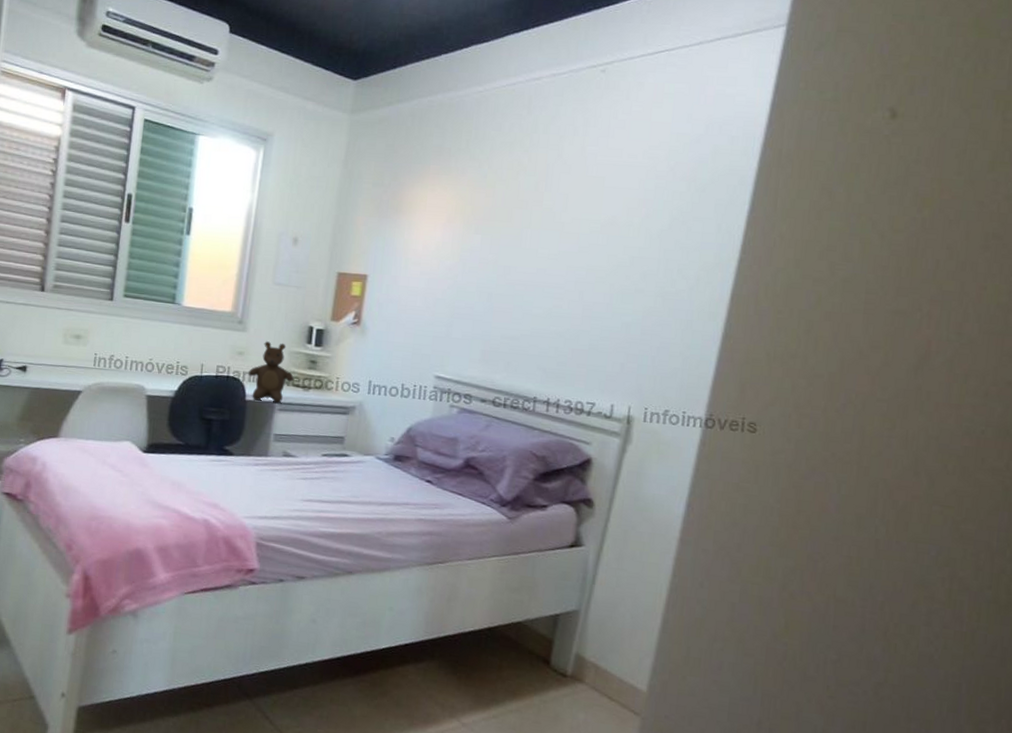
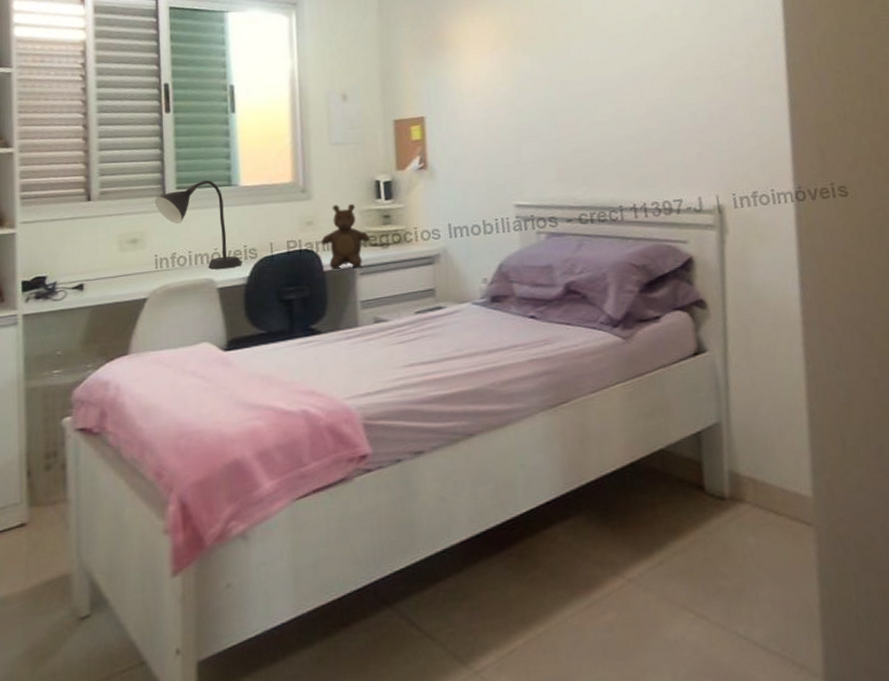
desk lamp: none [102,293,173,380] -> present [154,180,243,270]

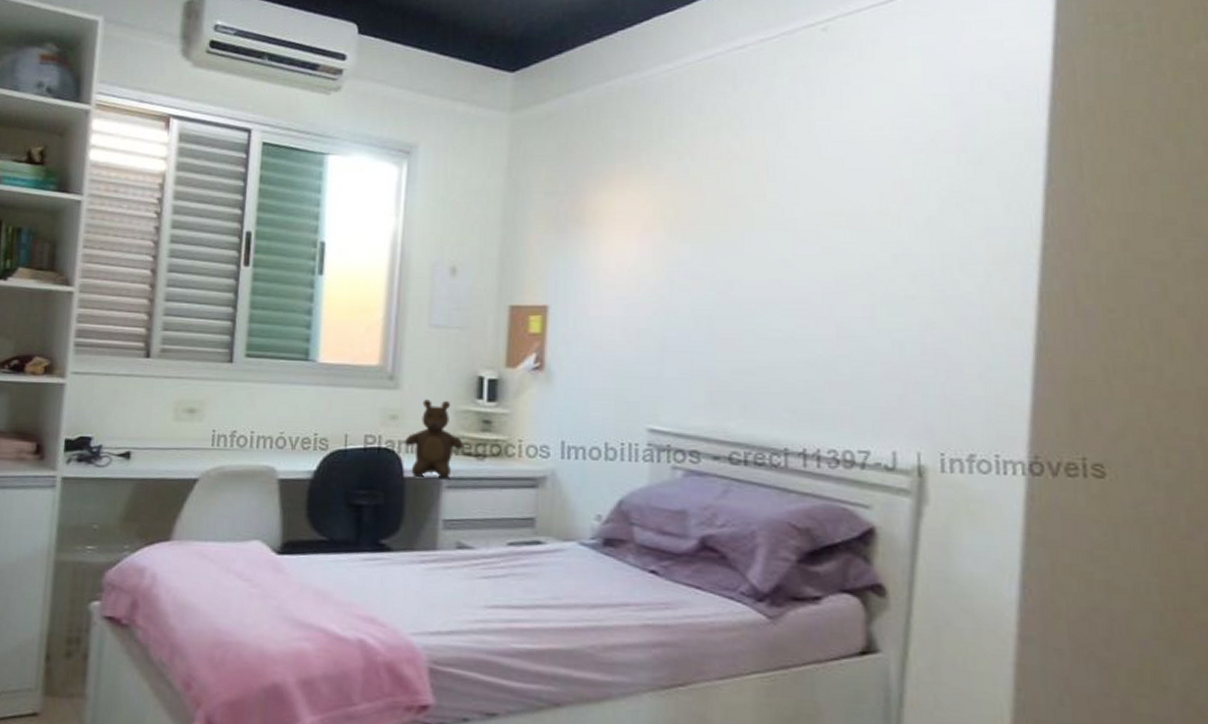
desk lamp: present [154,180,243,270] -> none [219,351,310,457]

